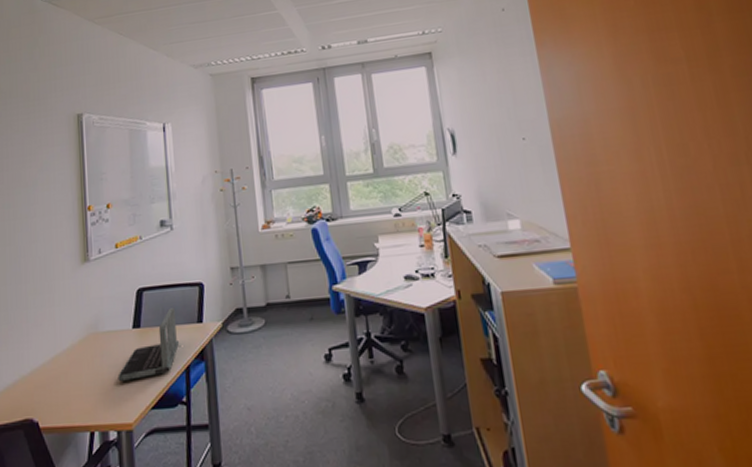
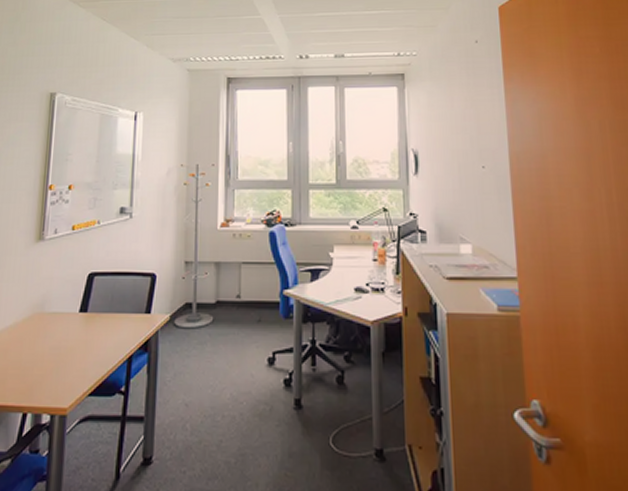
laptop: present [117,308,180,381] -> none [58,296,125,364]

